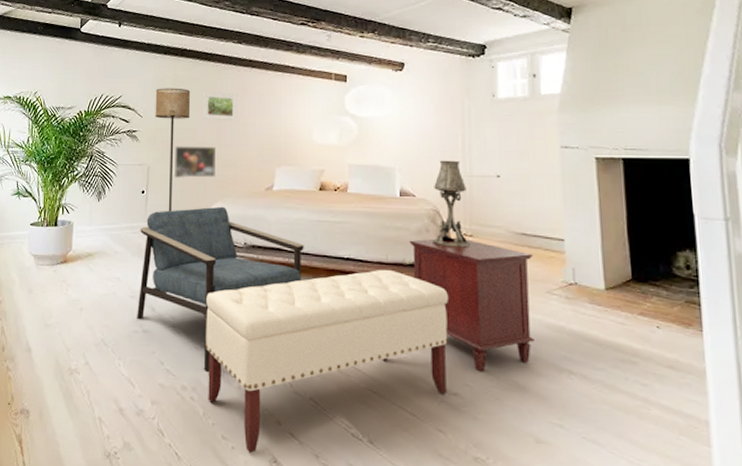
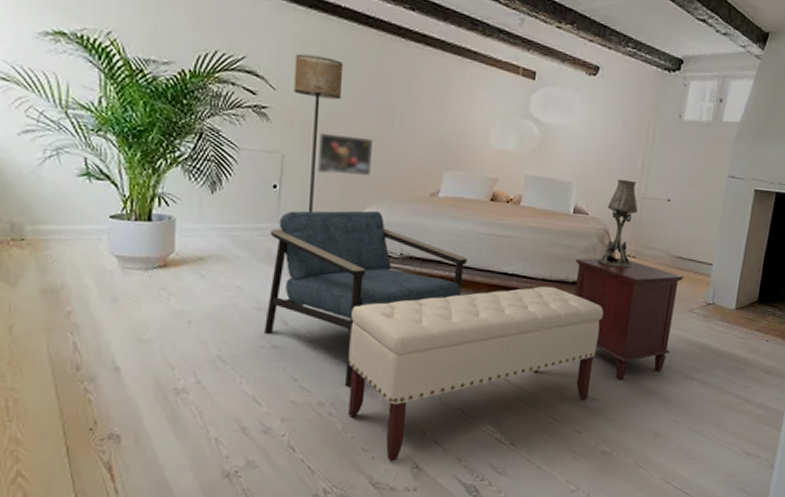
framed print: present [203,91,237,121] -> none [358,66,405,111]

